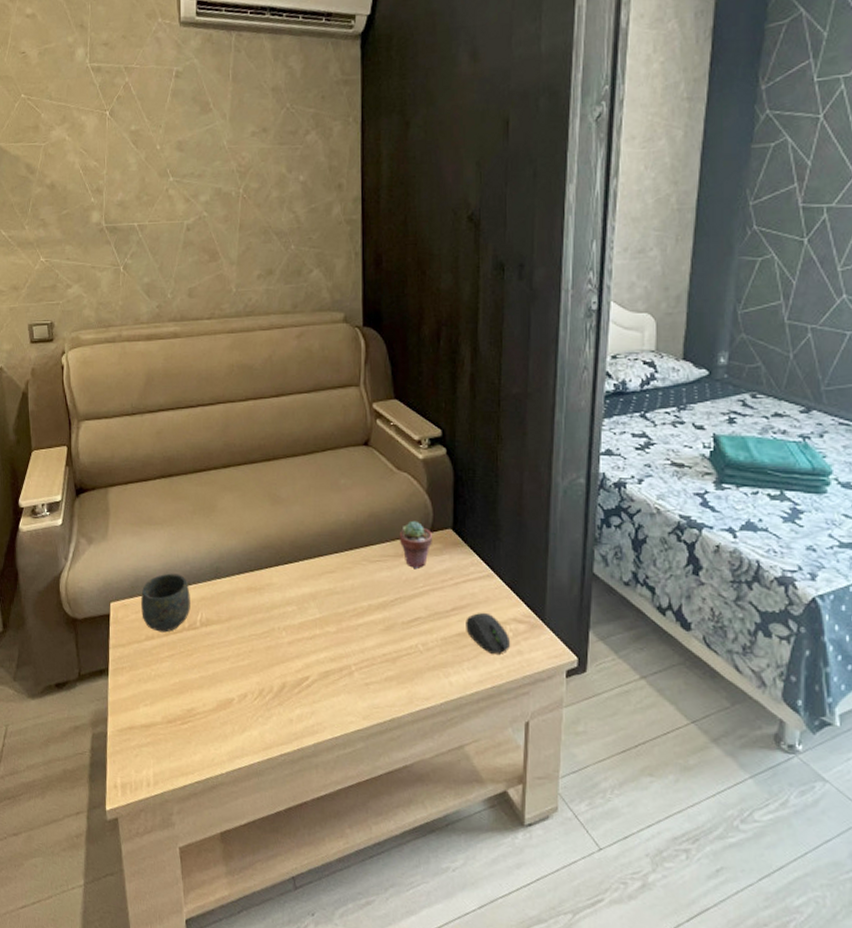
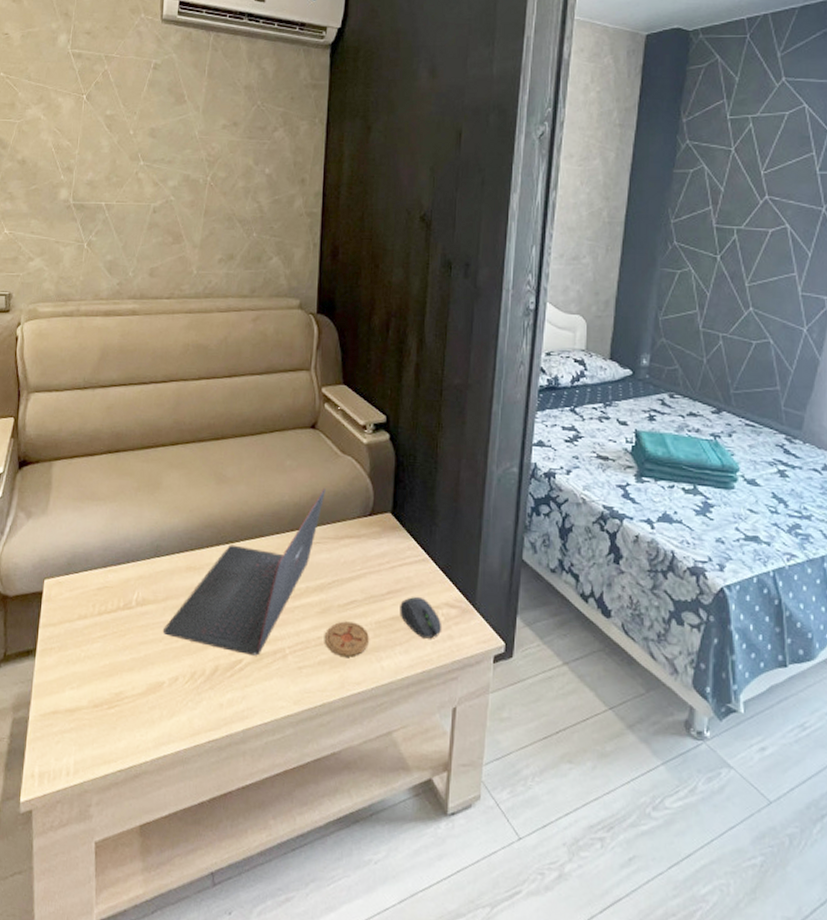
mug: present [141,573,191,633] -> none [76,550,128,612]
laptop: none [229,506,383,673] -> present [163,488,326,656]
coaster: none [391,638,435,673] -> present [325,621,369,657]
potted succulent: present [399,520,433,570] -> none [339,503,373,552]

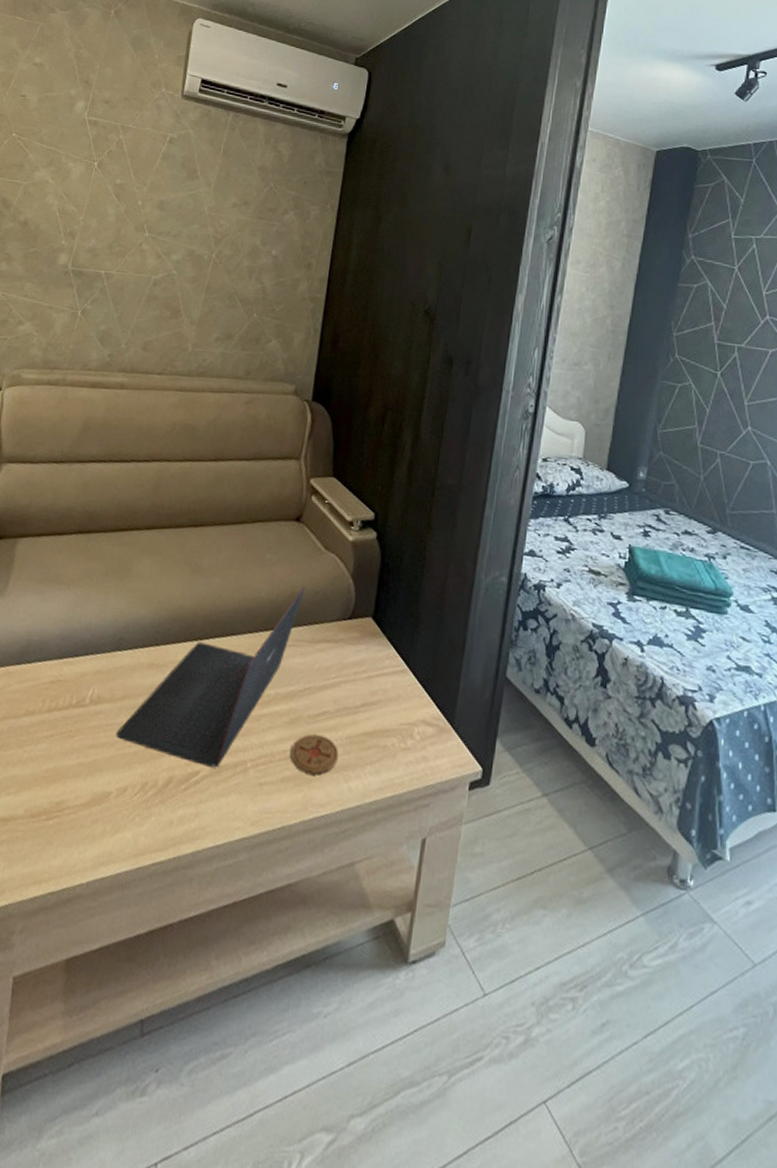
computer mouse: present [400,596,443,639] -> none [373,710,418,759]

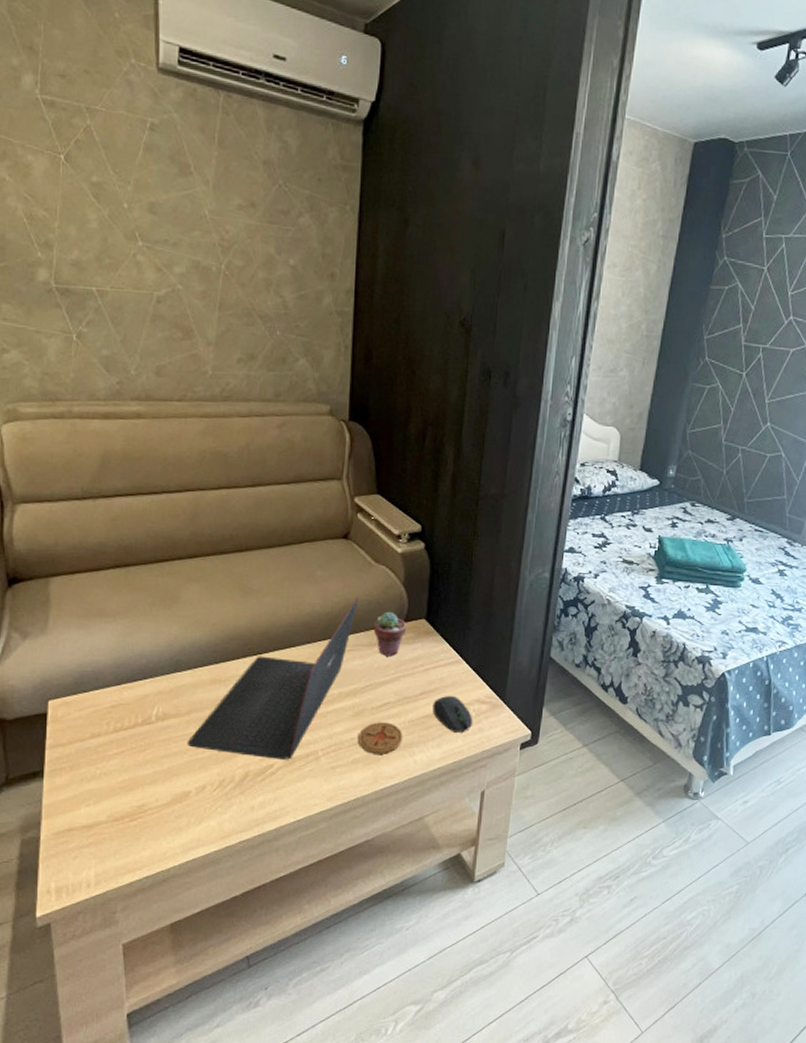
potted succulent: none [317,605,353,658] -> present [373,611,407,658]
computer mouse: none [373,710,418,759] -> present [432,695,474,733]

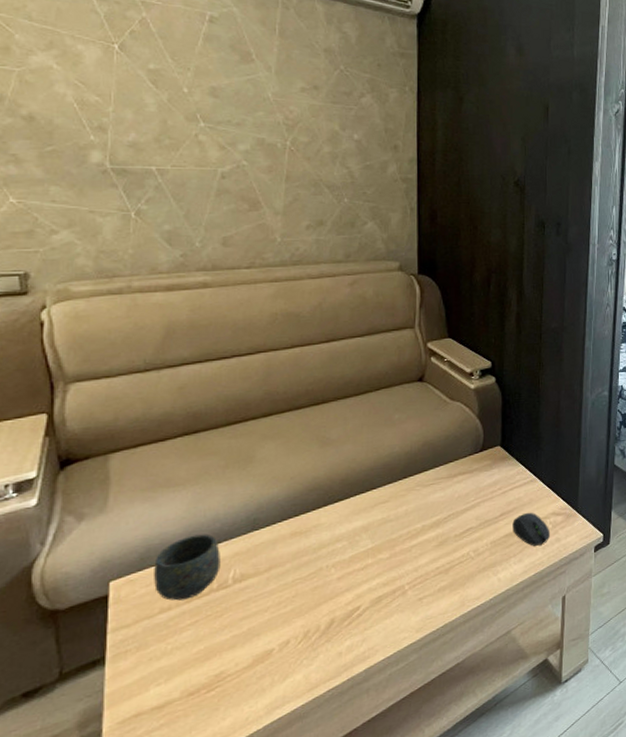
mug: none [87,667,145,729] -> present [154,534,221,601]
laptop: present [188,598,359,760] -> none [269,434,436,604]
coaster: present [358,722,402,754] -> none [444,547,485,579]
potted succulent: present [373,611,407,658] -> none [452,443,484,486]

